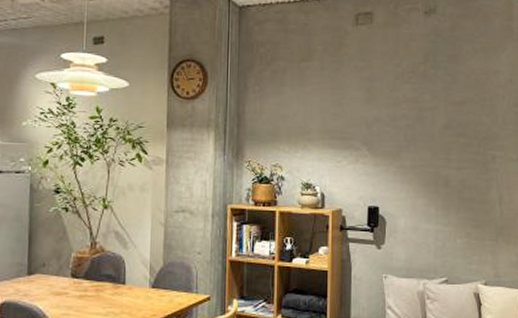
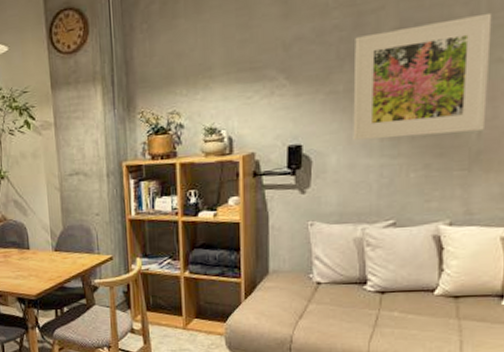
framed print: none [416,124,506,210] -> present [353,12,492,140]

